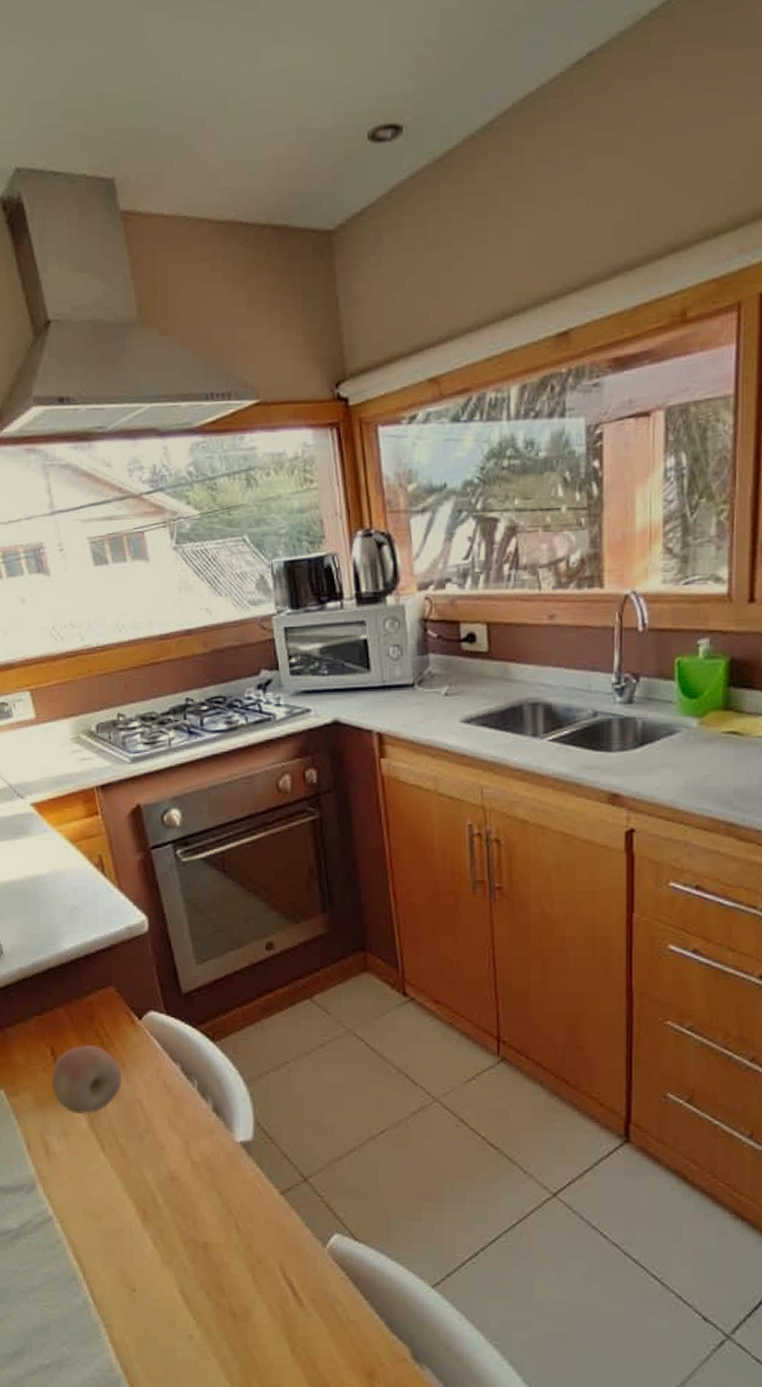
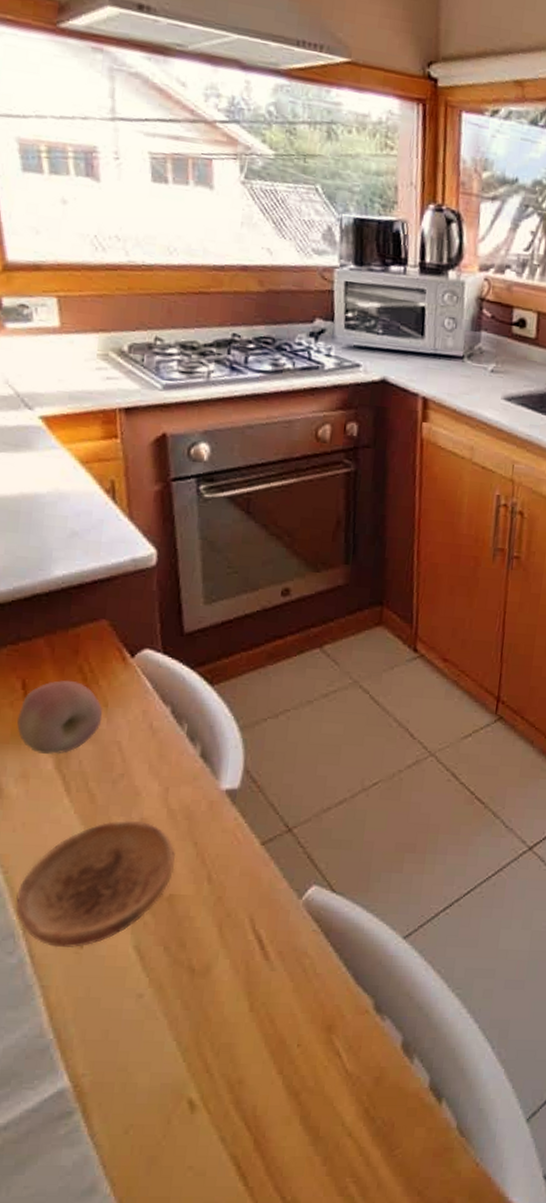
bowl: none [73,1173,205,1291] -> present [16,820,176,948]

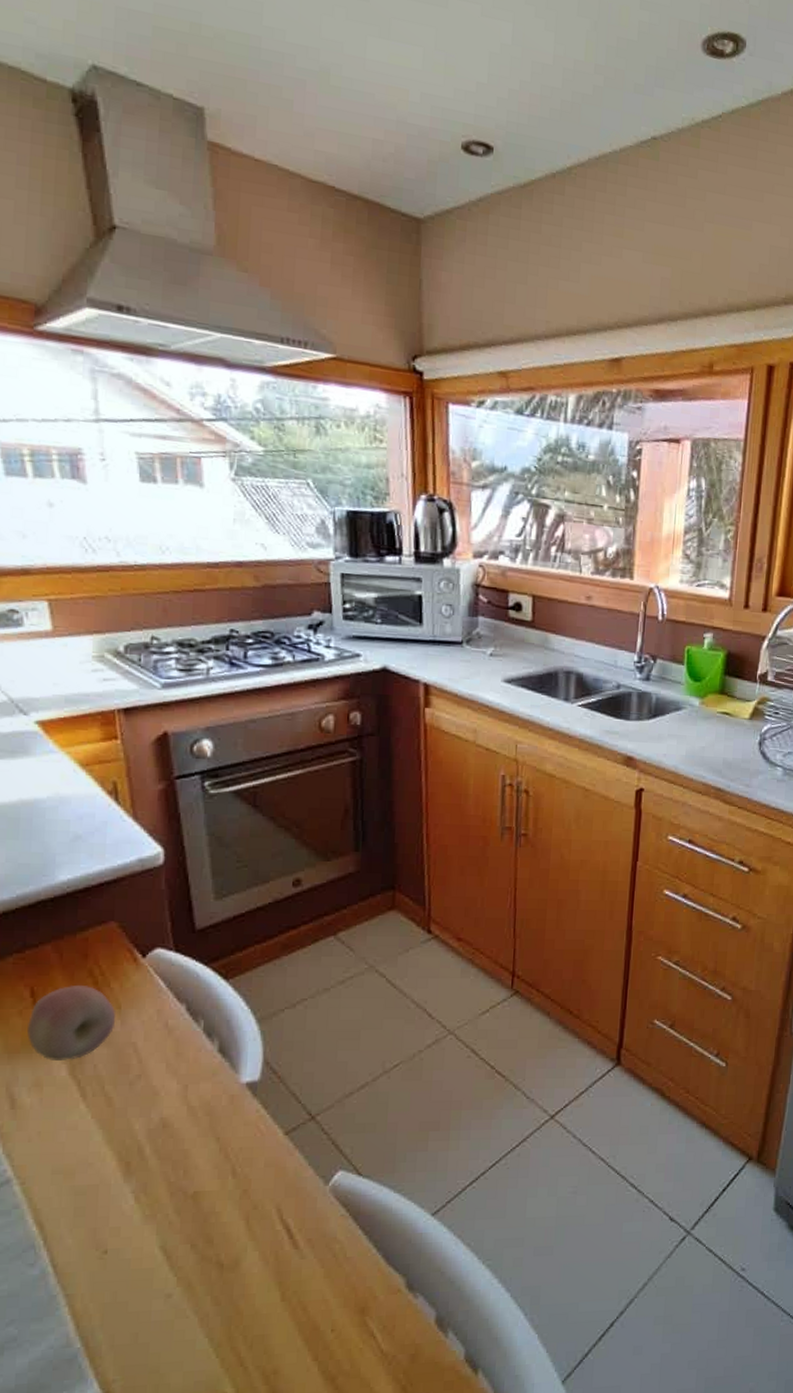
bowl: present [16,820,176,948] -> none [35,1120,199,1255]

